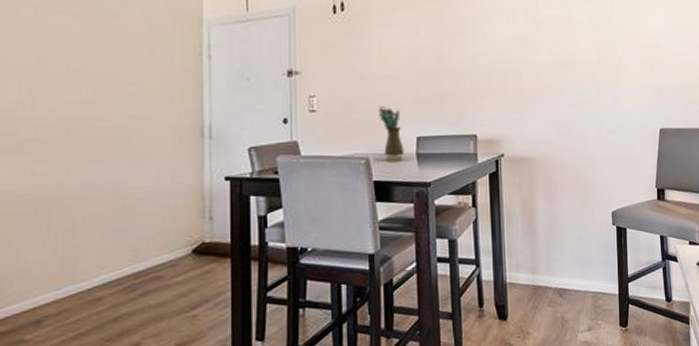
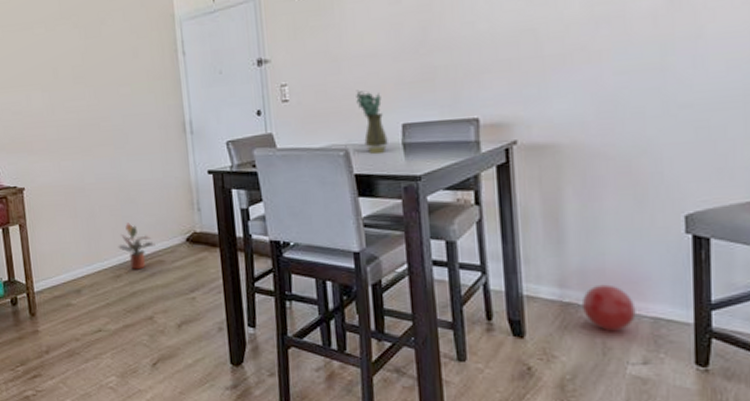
potted plant: none [102,235,153,290] -> present [118,223,156,270]
ball: none [547,268,583,306] -> present [581,284,636,330]

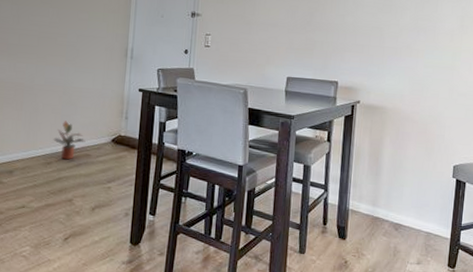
vase: present [356,90,388,155] -> none [258,47,276,97]
ball: present [581,284,636,330] -> none [384,206,418,239]

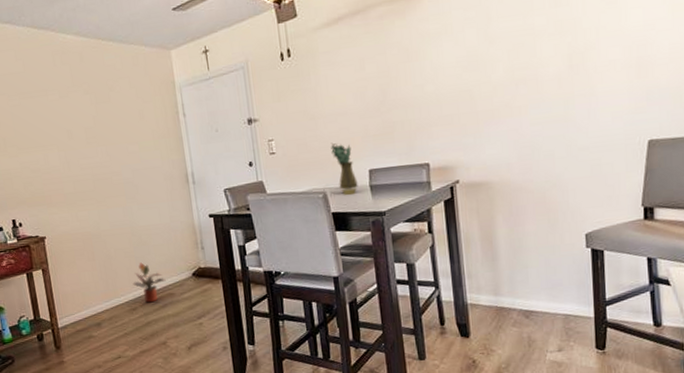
vase: none [258,47,276,97] -> present [330,142,358,196]

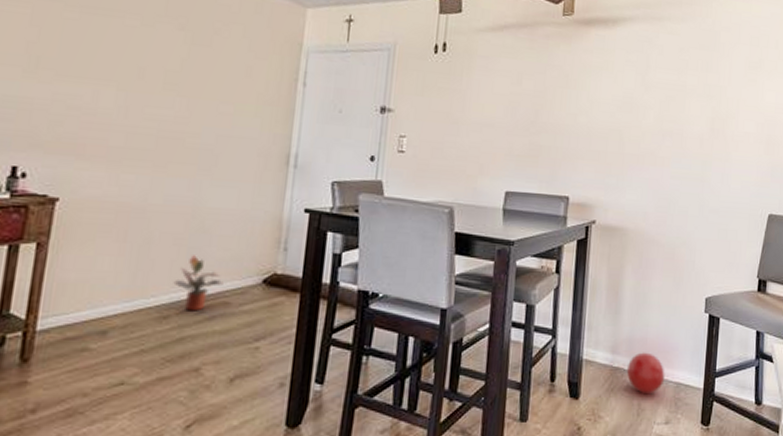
vase: present [330,142,358,196] -> none [468,153,491,217]
ball: none [511,290,552,327] -> present [626,352,665,393]

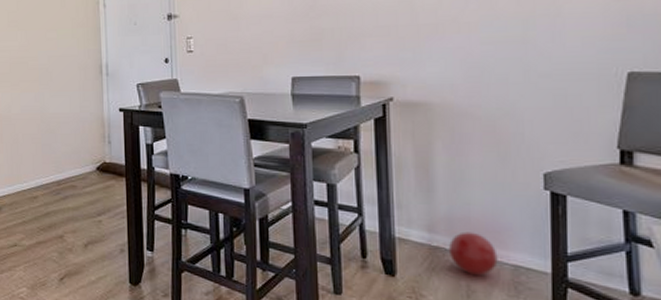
potted plant: present [173,255,224,312] -> none [36,150,69,193]

